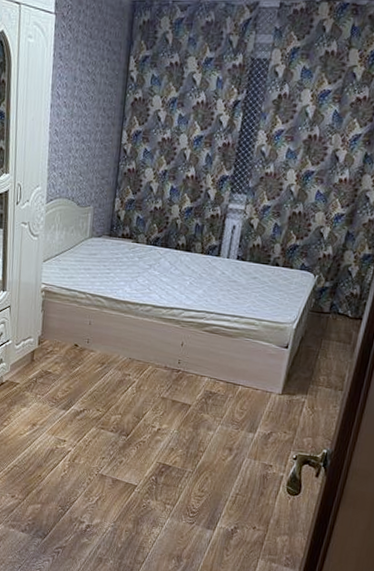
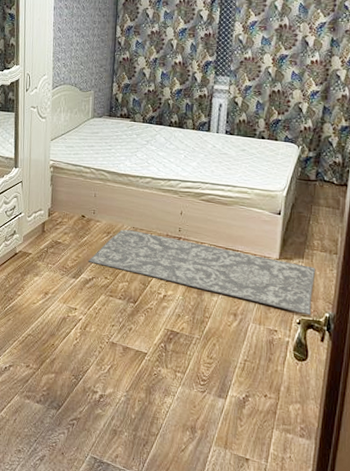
rug: none [80,360,319,452] -> present [89,229,316,316]

